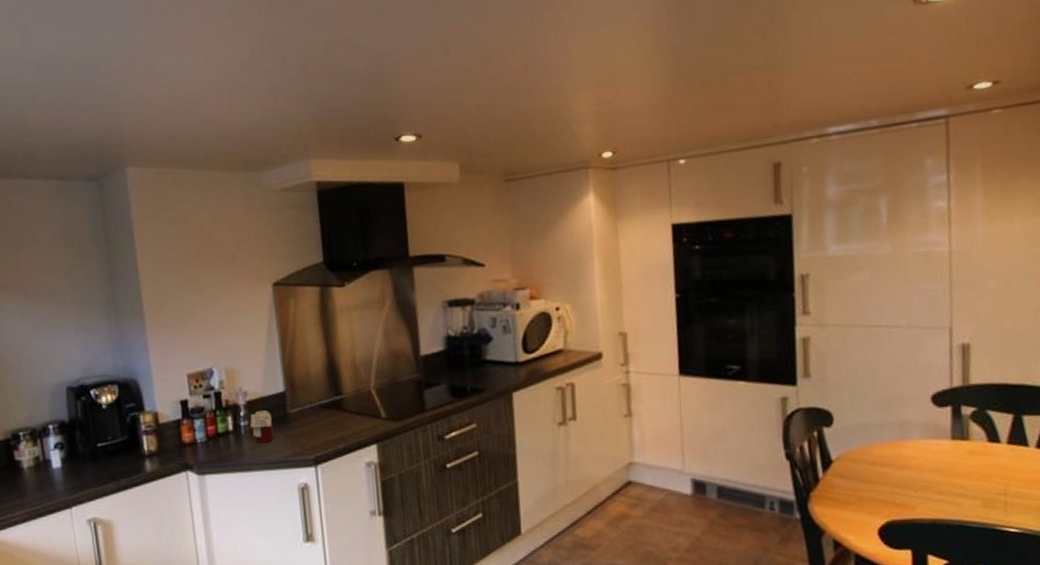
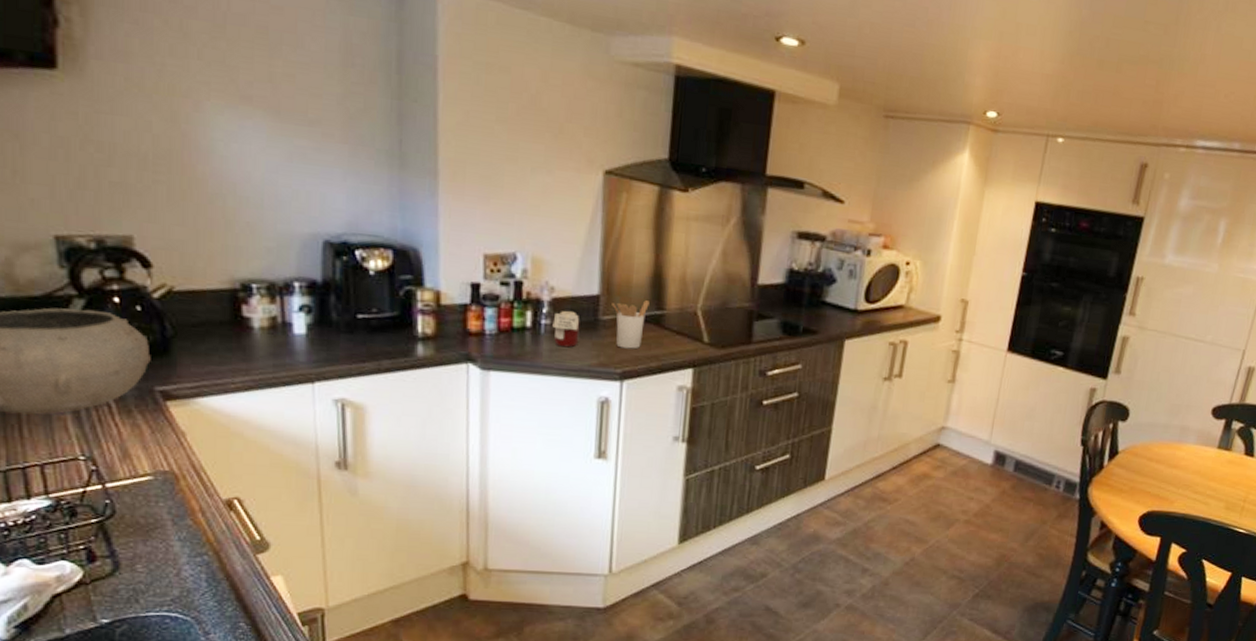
utensil holder: none [296,389,328,436] -> present [612,300,649,349]

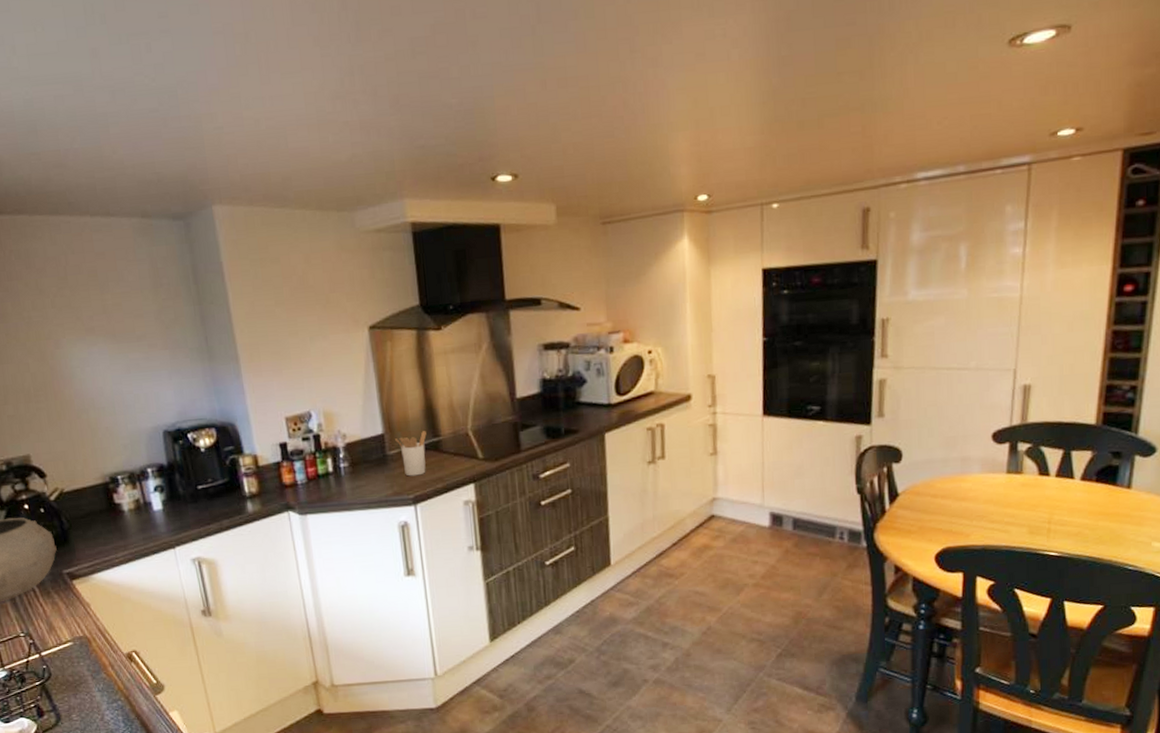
jar: present [552,310,580,348] -> none [349,451,374,485]

